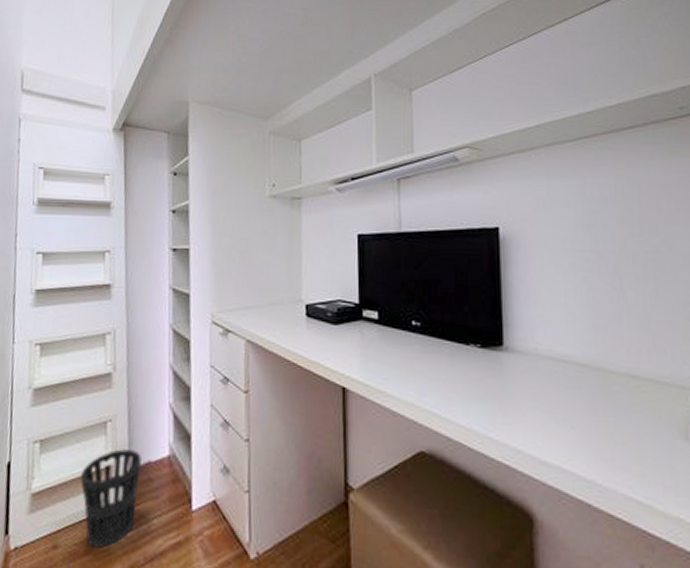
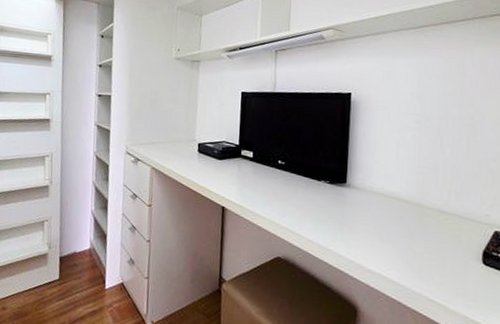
wastebasket: present [80,449,142,548] -> none [23,242,69,312]

